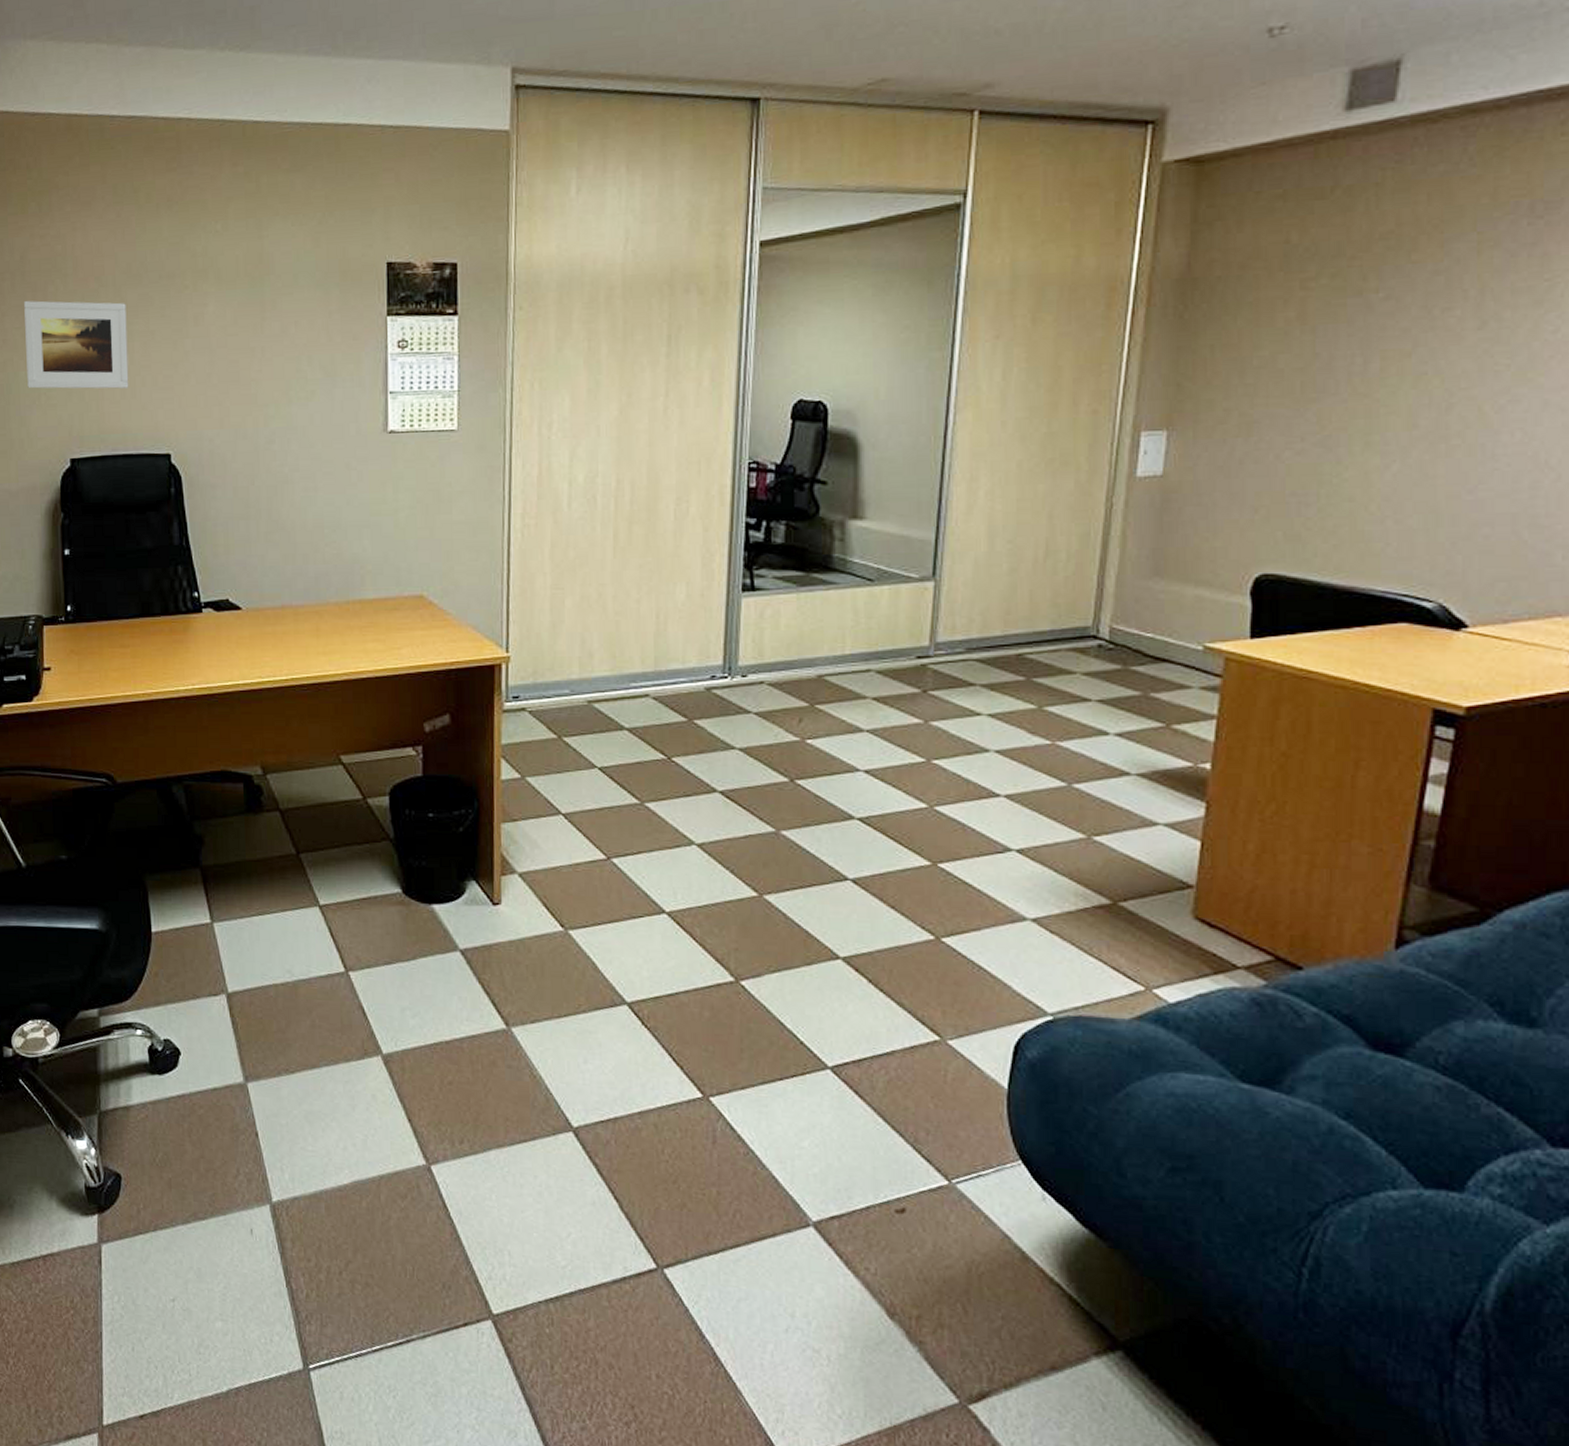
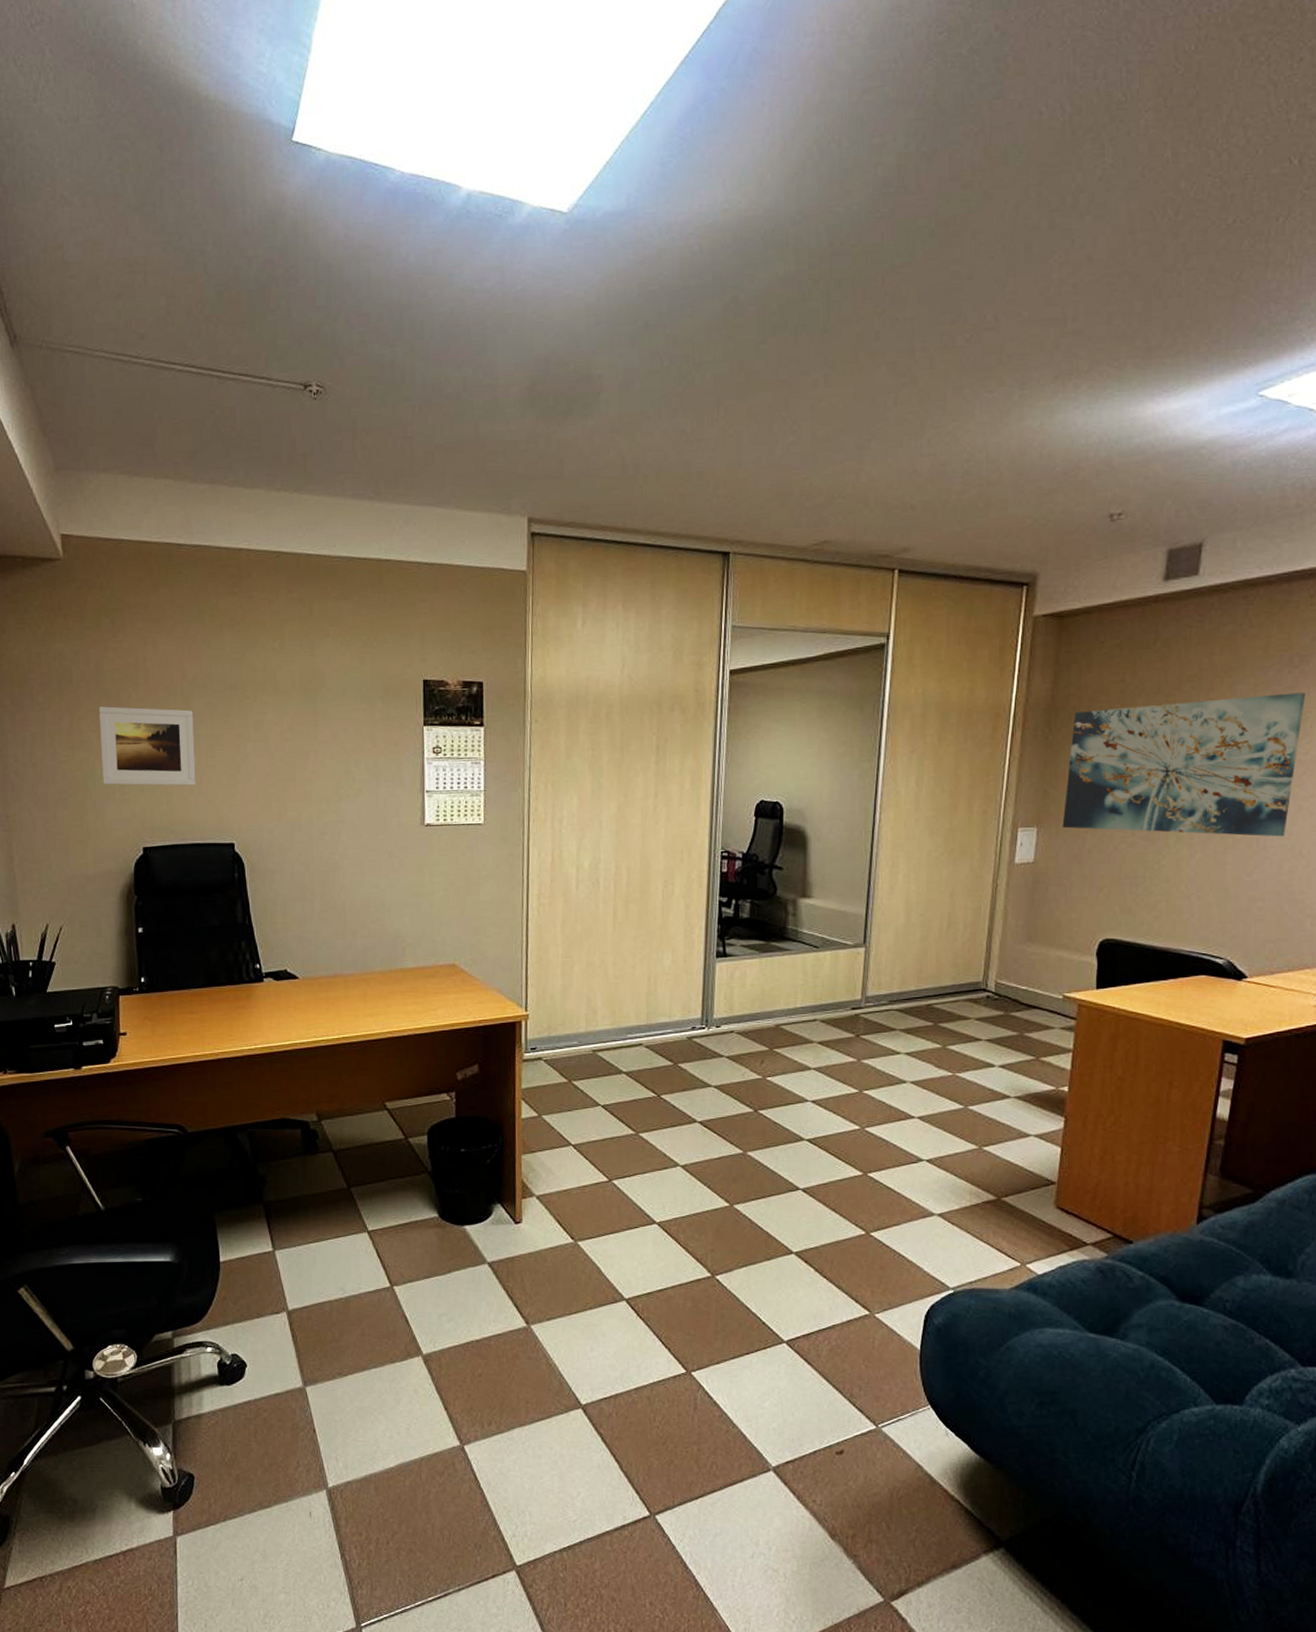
wall art: none [1202,250,1555,442] -> present [1062,692,1306,837]

